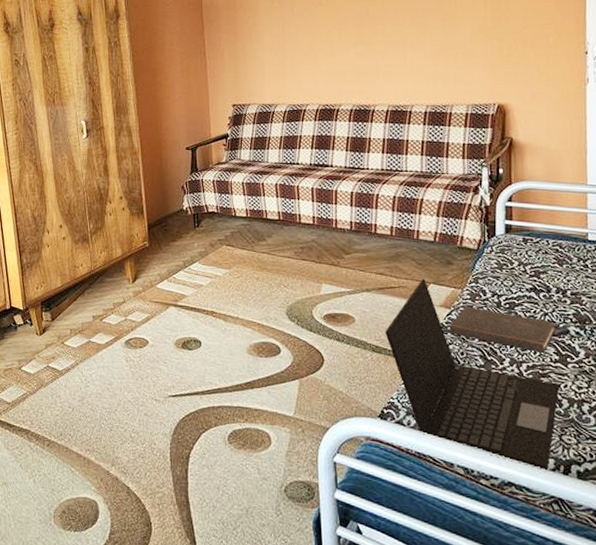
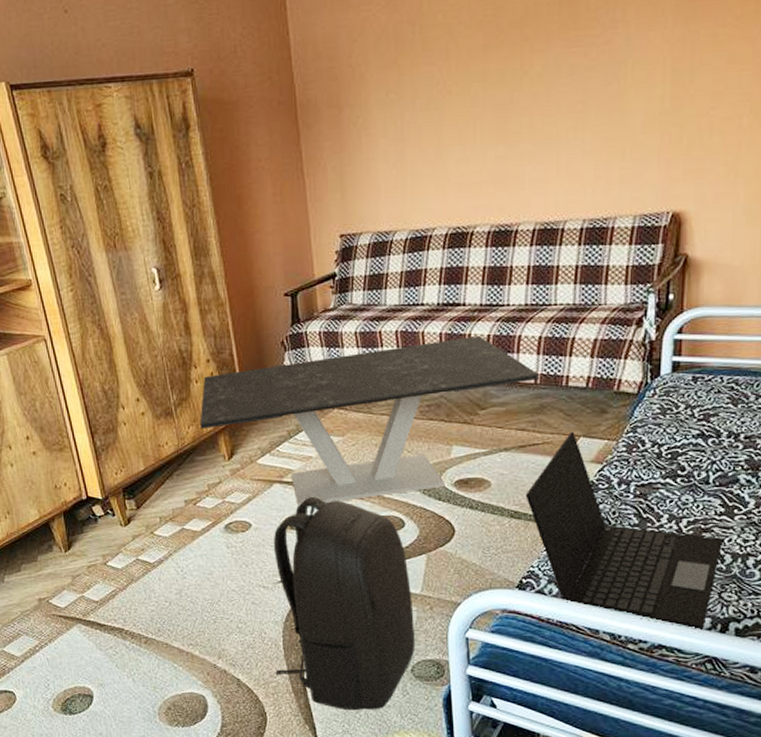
coffee table: none [110,191,395,328] -> present [200,335,540,506]
backpack: none [162,320,289,528] -> present [274,496,416,711]
hardcover book: present [449,306,556,353] -> none [599,460,724,506]

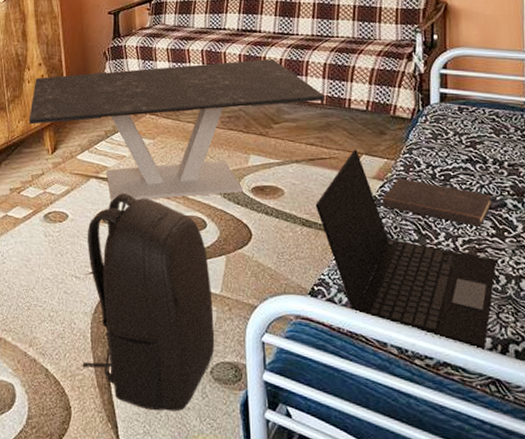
hardcover book: none [599,460,724,506] -> present [382,178,492,227]

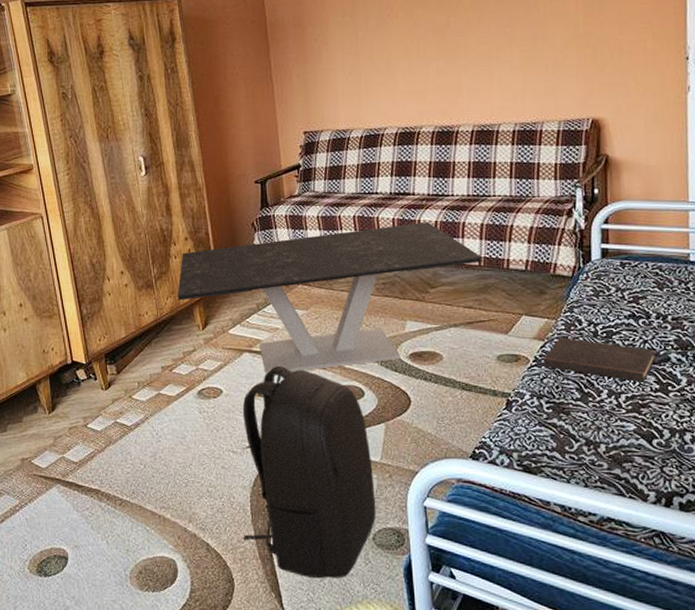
laptop: present [315,149,496,351] -> none [475,310,660,505]

